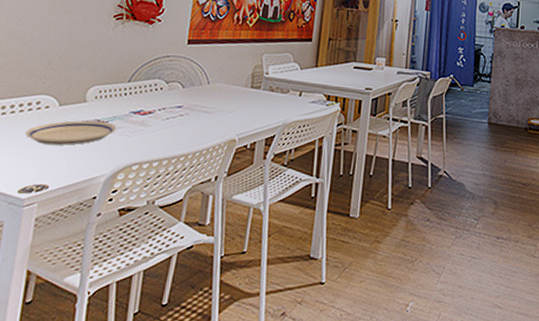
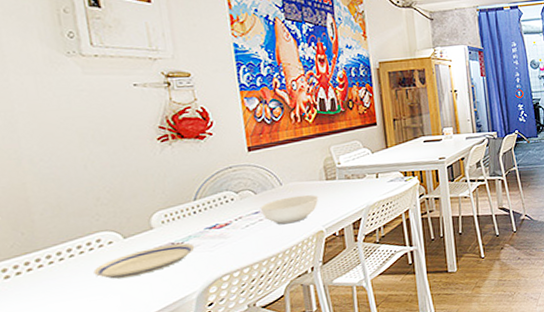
bowl: none [183,97,240,126] -> present [260,194,319,225]

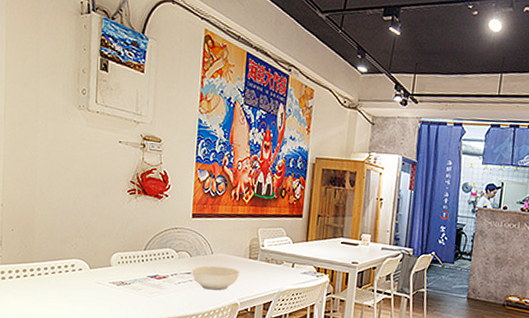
plate: present [93,243,195,279] -> none [65,282,138,302]

